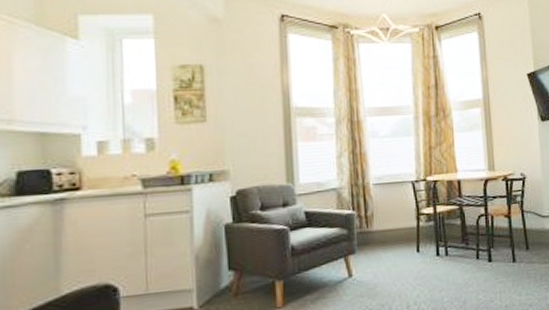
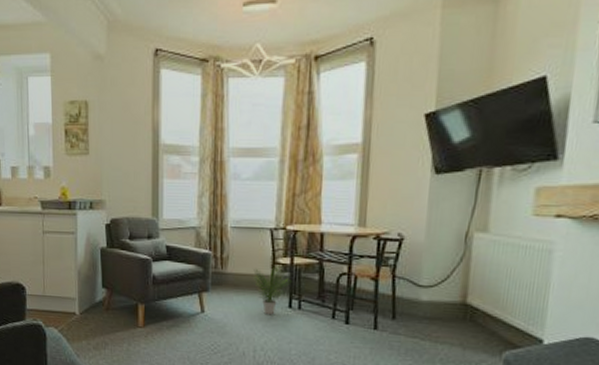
potted plant: none [399,215,437,267] -> present [253,265,292,315]

